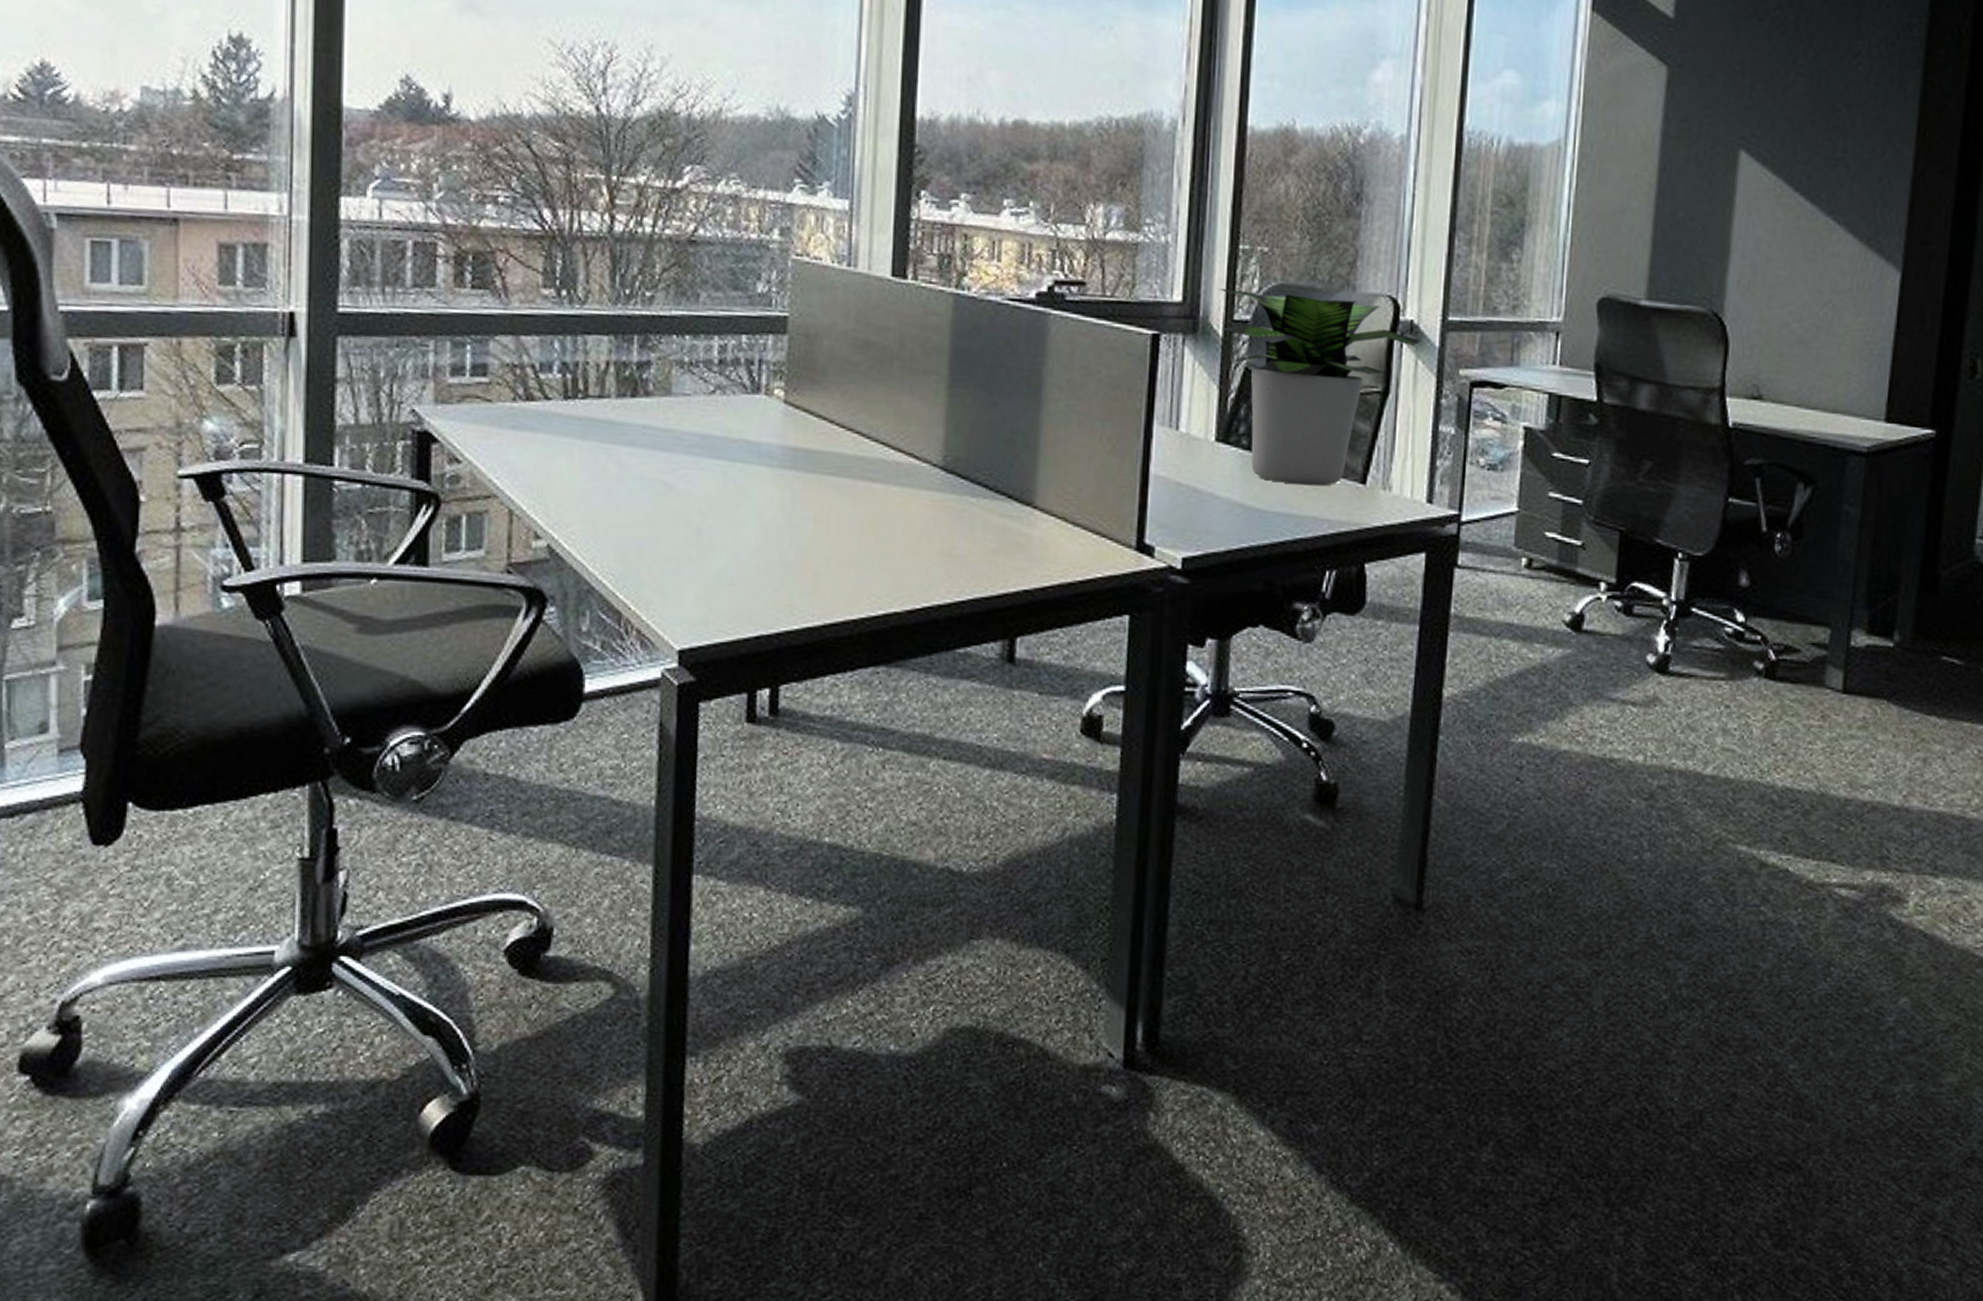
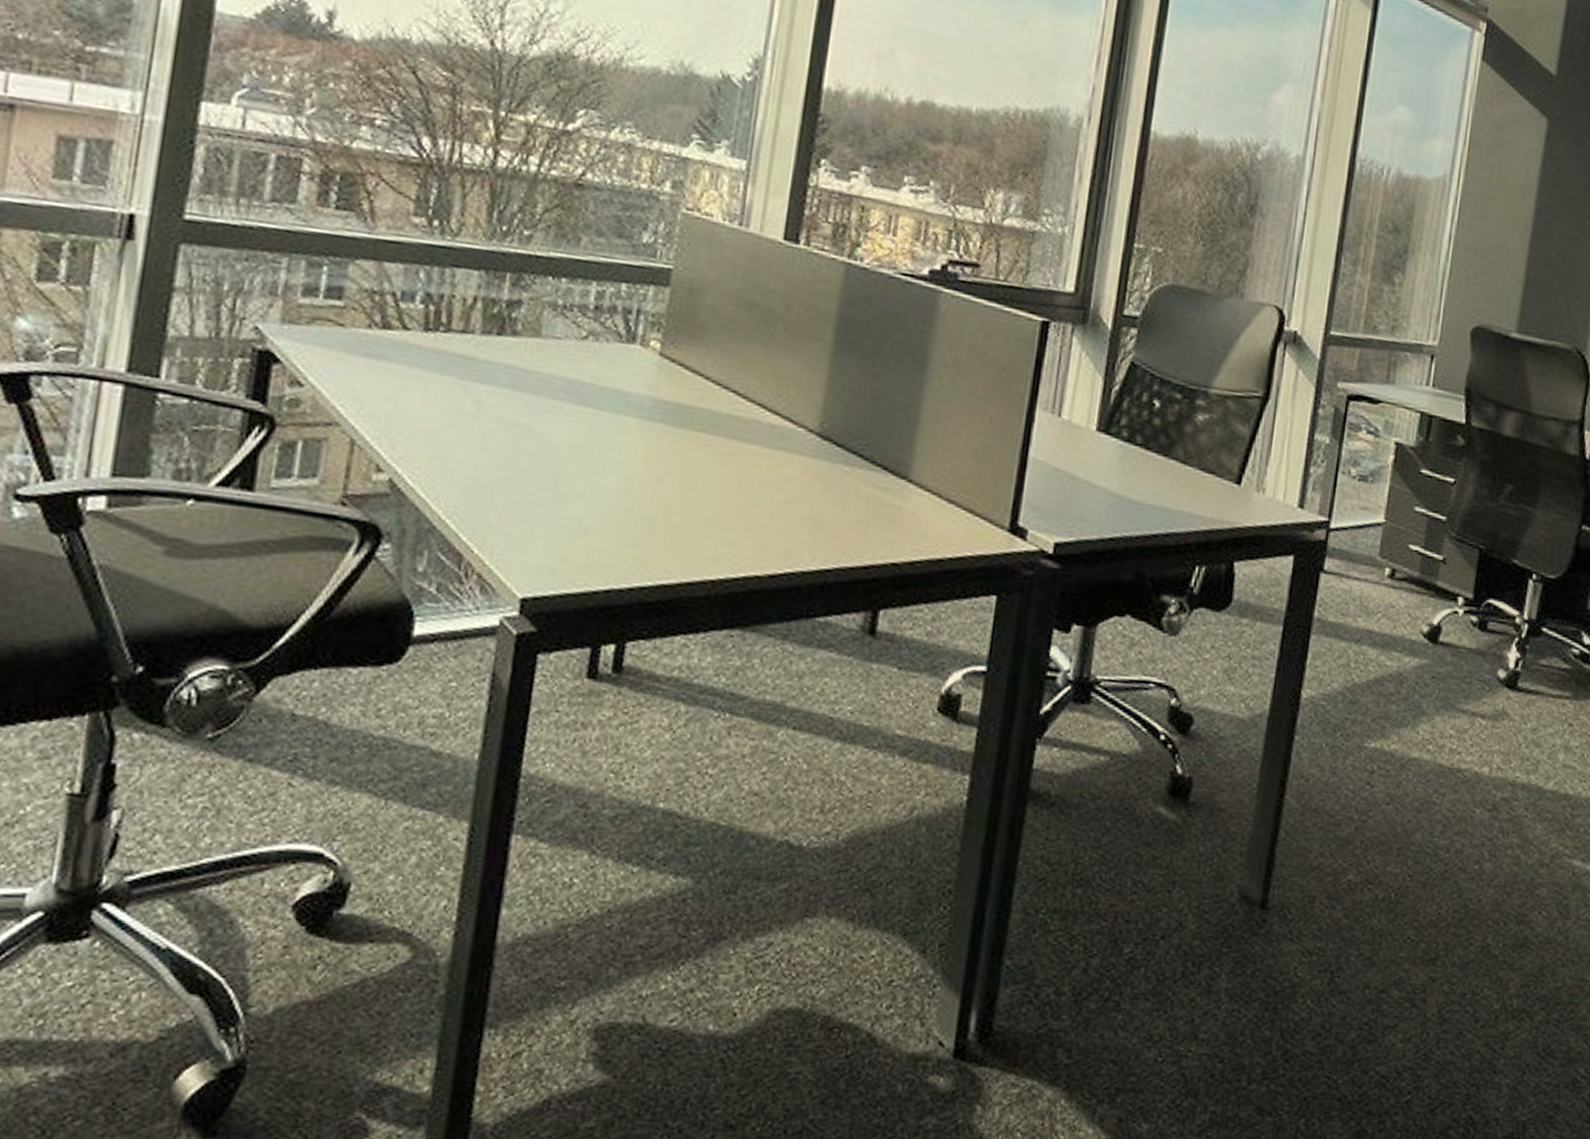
potted plant: present [1218,288,1421,486] -> none [1111,283,1303,484]

